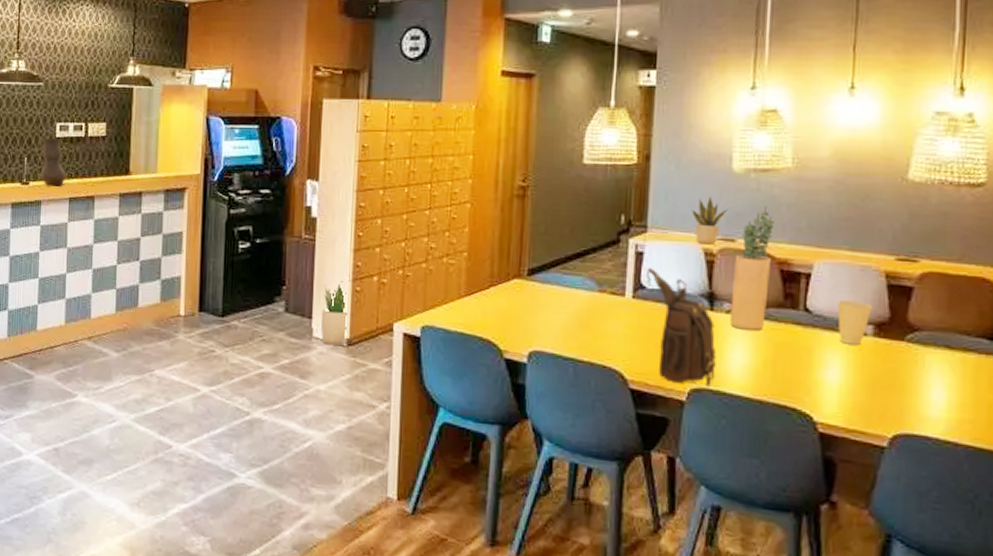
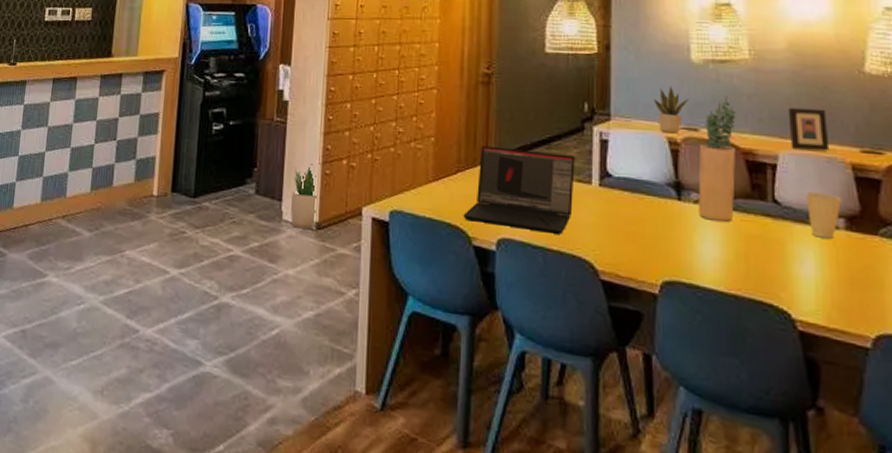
vase: present [40,138,66,187] -> none [27,22,52,68]
laptop: none [495,260,609,346] -> present [463,145,575,234]
satchel: present [646,268,717,386] -> none [612,156,687,279]
picture frame: none [826,216,866,259] -> present [788,107,830,151]

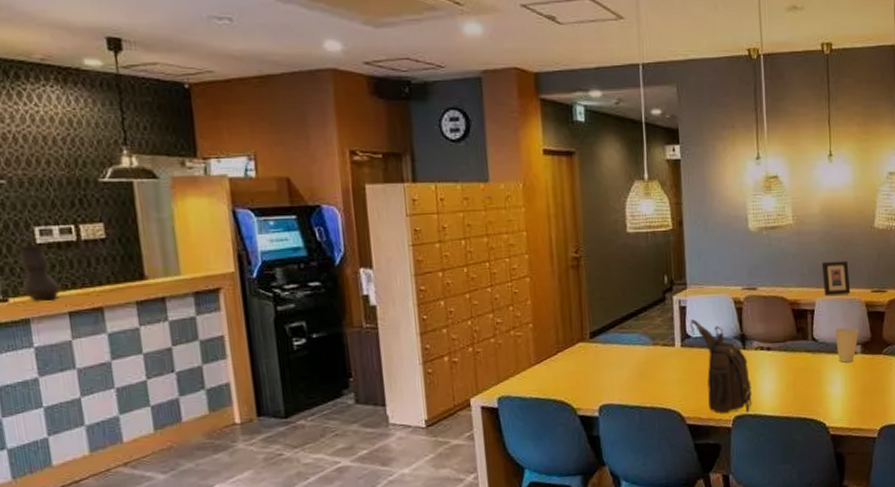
vase: none [27,22,52,68] -> present [14,245,60,303]
planter: present [290,164,322,230] -> none [395,365,432,430]
laptop: present [463,145,575,234] -> none [566,323,661,395]
satchel: none [612,156,687,279] -> present [690,319,752,413]
potted plant: present [654,86,688,134] -> none [721,253,748,294]
vase: present [698,96,736,222] -> none [757,257,785,362]

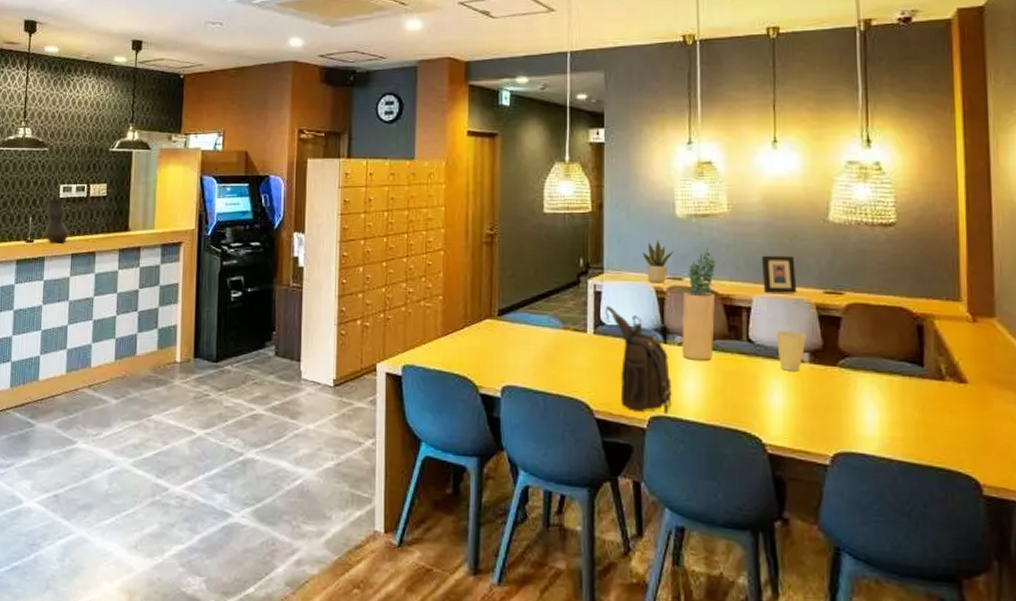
potted plant: none [721,253,748,294] -> present [642,240,673,283]
vase: none [757,257,785,362] -> present [682,247,716,361]

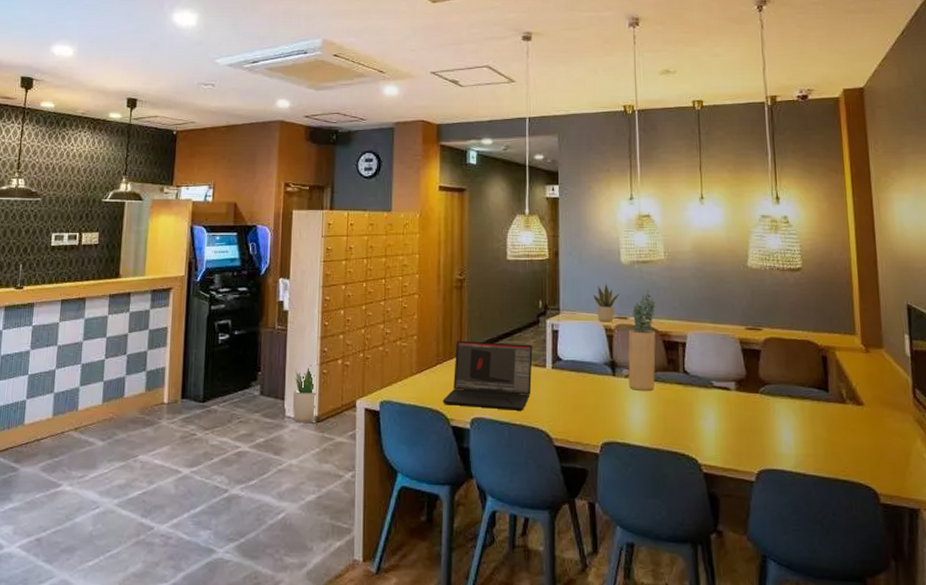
vase: present [44,199,69,244] -> none [34,247,60,291]
planter: none [309,325,339,387] -> present [293,365,321,424]
laptop: none [470,301,572,379] -> present [442,341,533,411]
satchel: present [605,306,672,414] -> none [561,343,621,440]
picture frame: present [761,255,797,293] -> none [693,297,724,330]
cup: present [776,331,808,371] -> none [708,363,734,398]

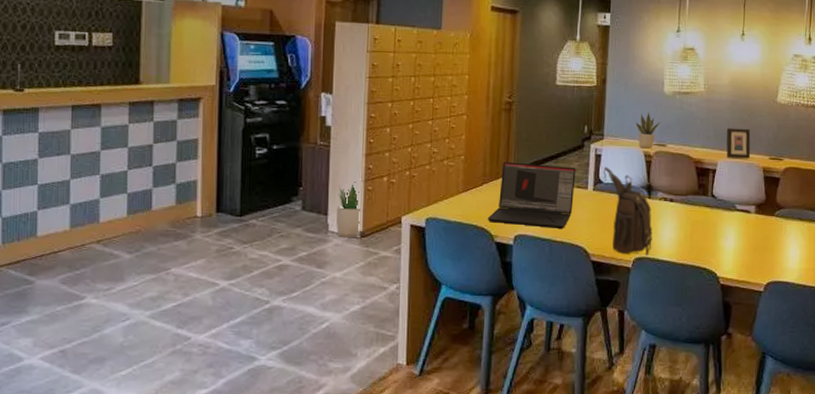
satchel: none [561,343,621,440] -> present [603,167,653,255]
vase: present [628,290,656,391] -> none [662,120,692,212]
picture frame: none [693,297,724,330] -> present [726,128,751,159]

